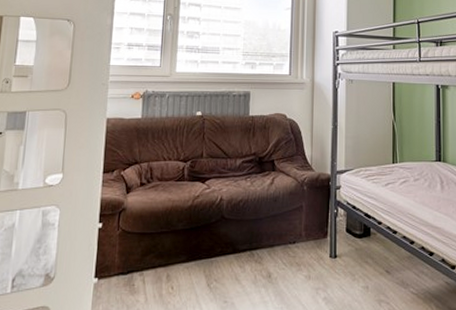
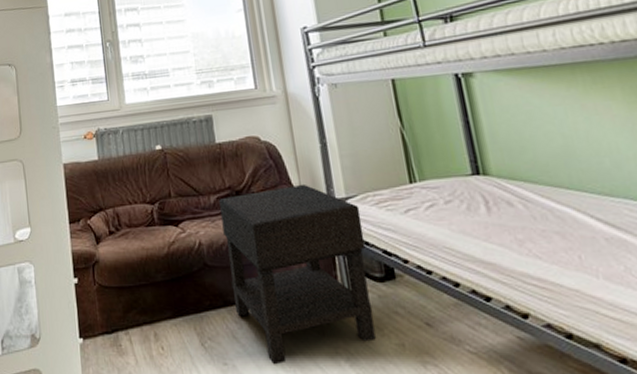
nightstand: none [242,156,353,303] -> present [219,183,376,365]

